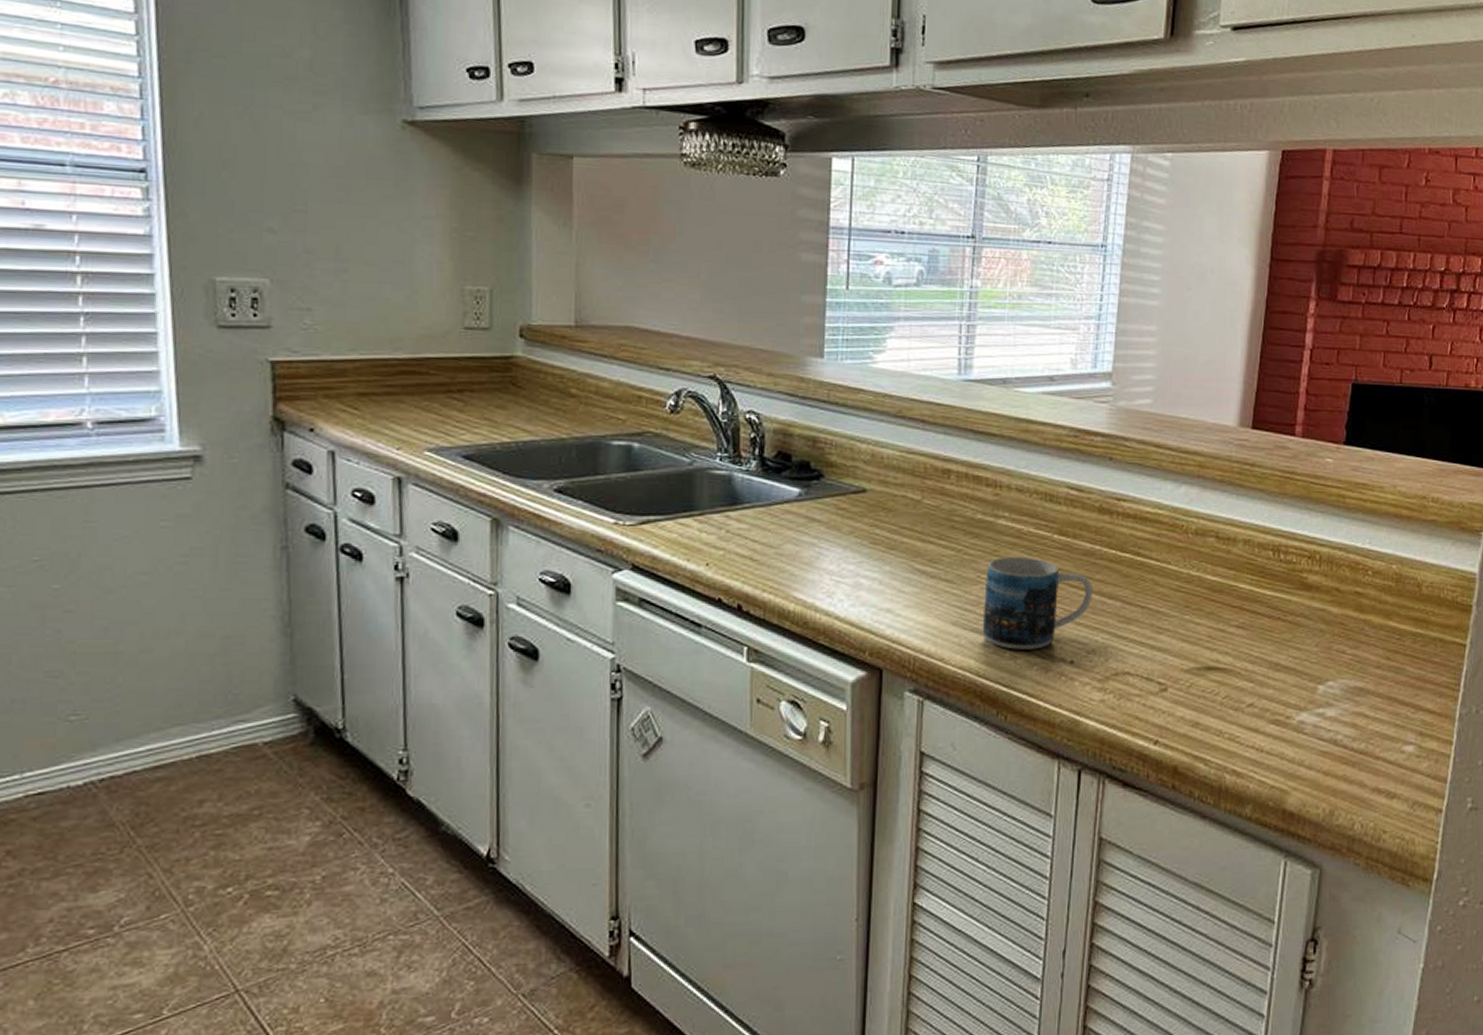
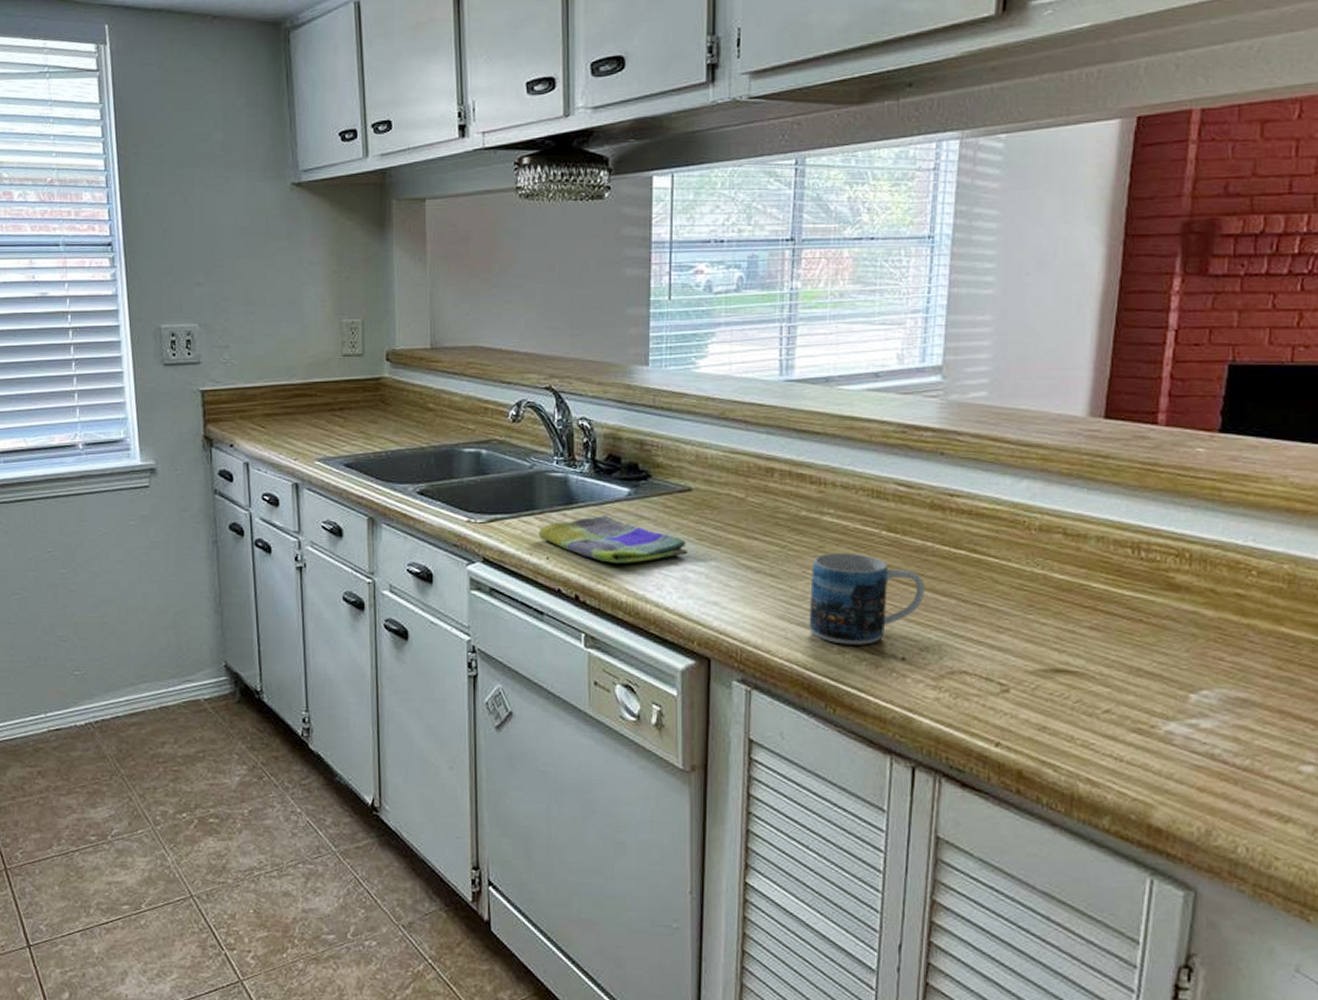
dish towel: none [697,516,862,569] -> present [538,514,689,563]

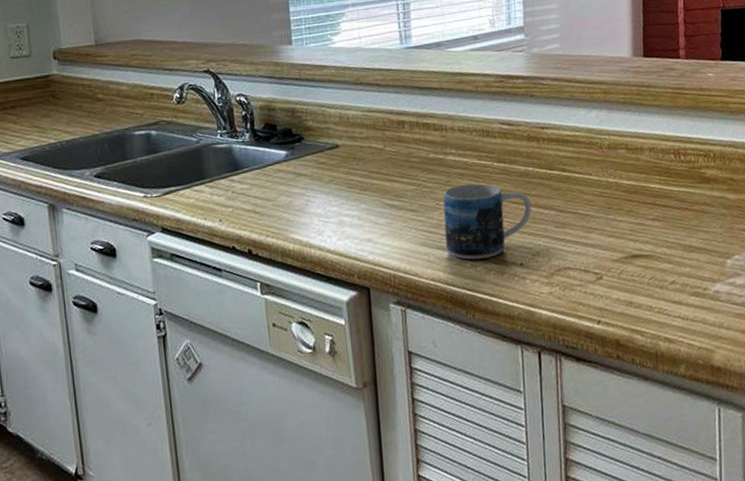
dish towel: present [538,514,689,563] -> none [210,176,342,218]

